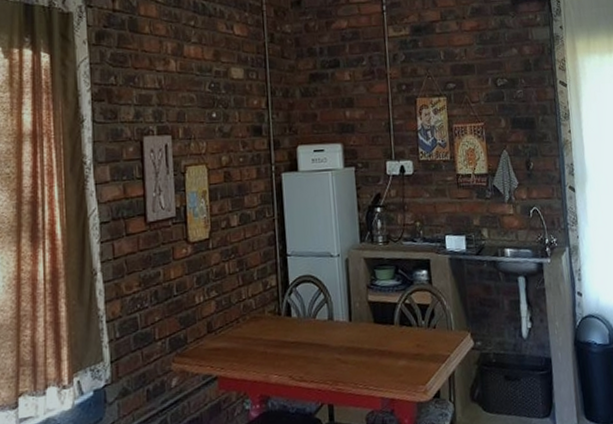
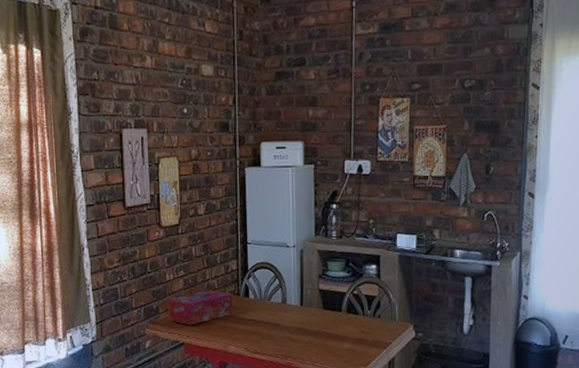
tissue box: none [197,311,274,355] -> present [167,290,233,325]

